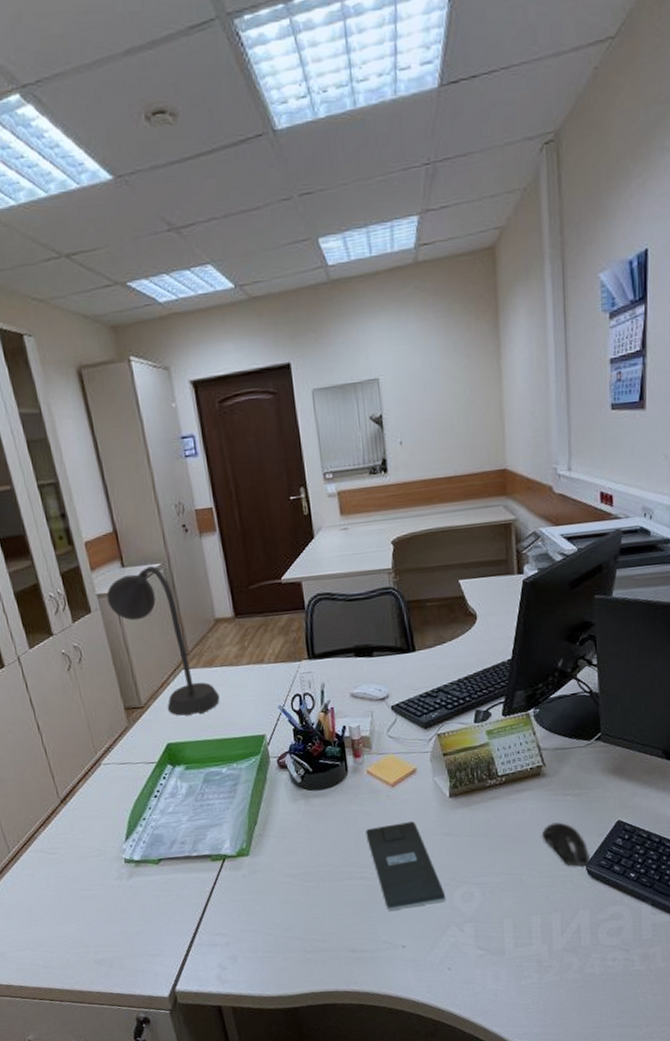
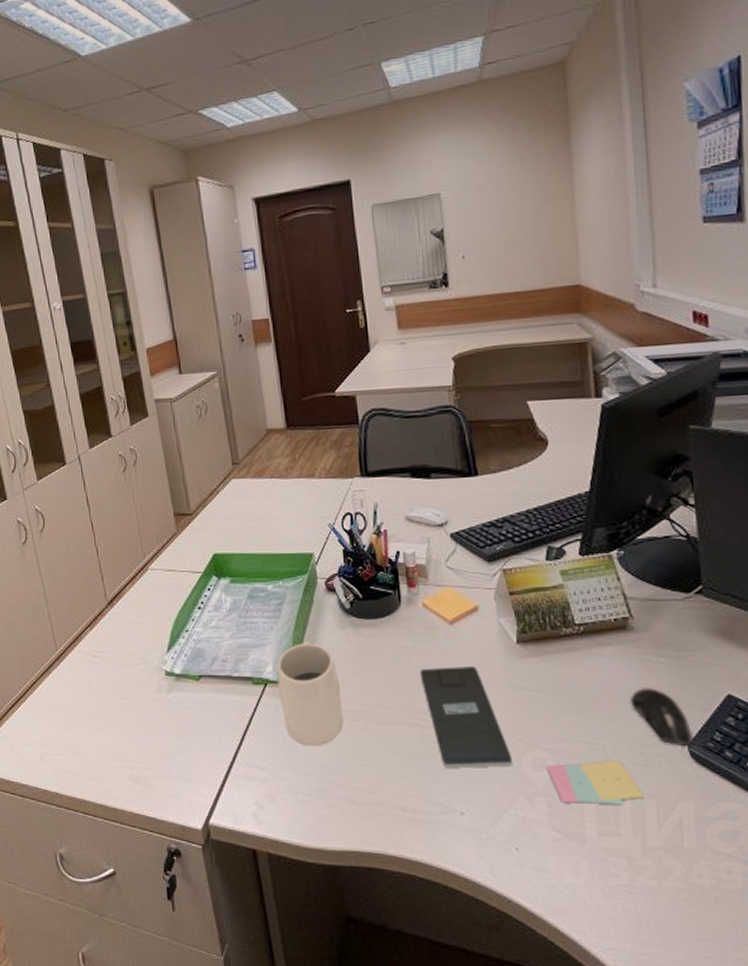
desk lamp: present [106,566,220,716] -> none [163,374,268,526]
mug: none [234,814,297,909] -> present [277,639,343,746]
sticky notes: none [472,884,551,926] -> present [545,760,644,805]

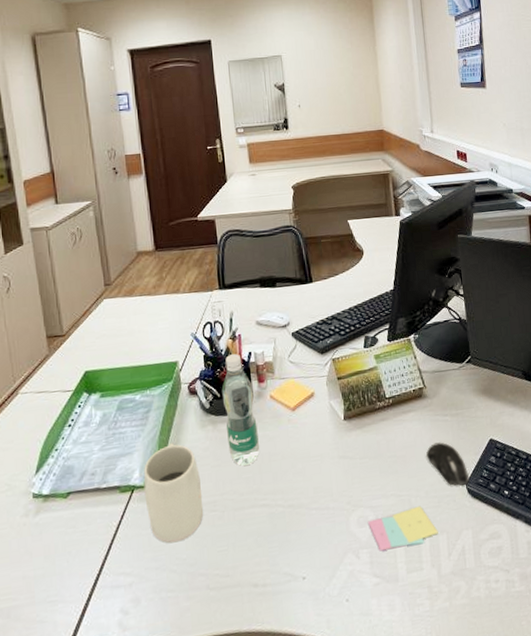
bottle: none [363,552,409,677] -> present [221,354,259,466]
calculator: present [420,666,512,768] -> none [268,445,342,539]

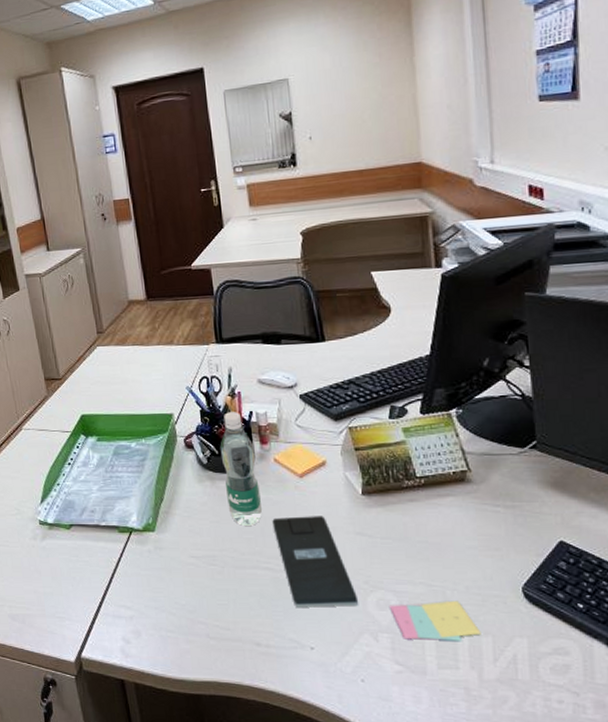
mug: present [143,442,203,543] -> none [141,492,202,588]
calculator: none [268,445,342,539] -> present [272,516,358,608]
computer mouse: present [426,442,469,486] -> none [468,535,527,588]

